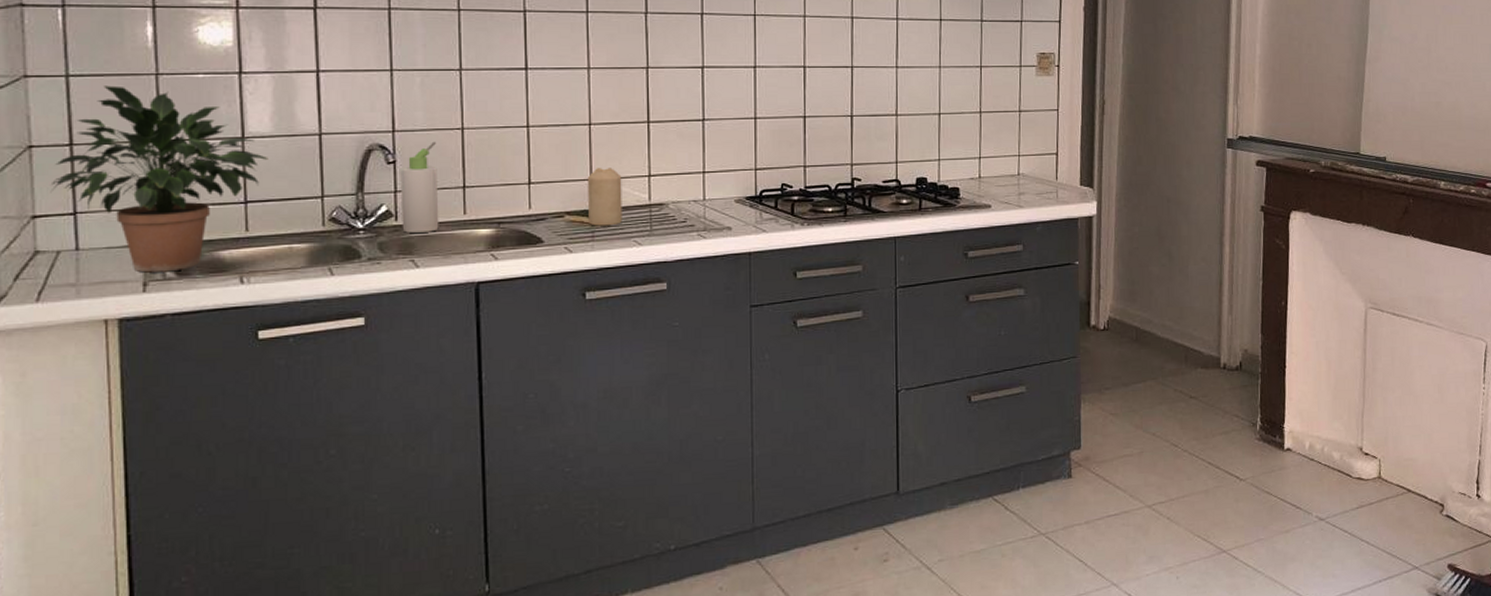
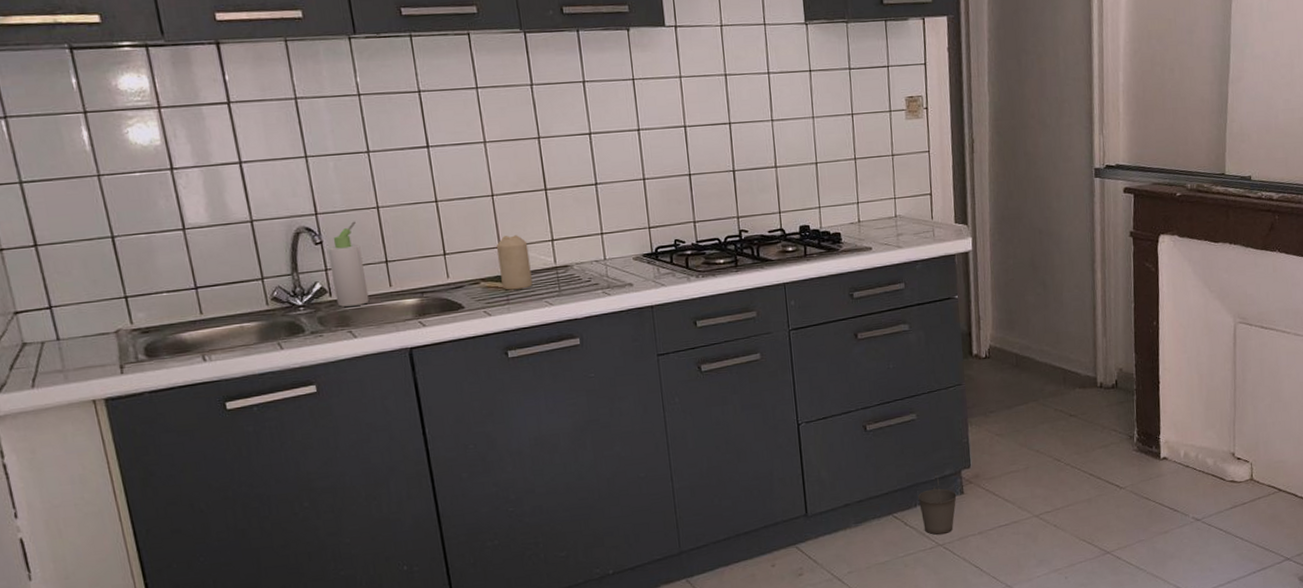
potted plant: present [50,85,269,273] -> none [25,188,210,357]
bucket: none [1021,453,1064,522] -> present [917,473,957,535]

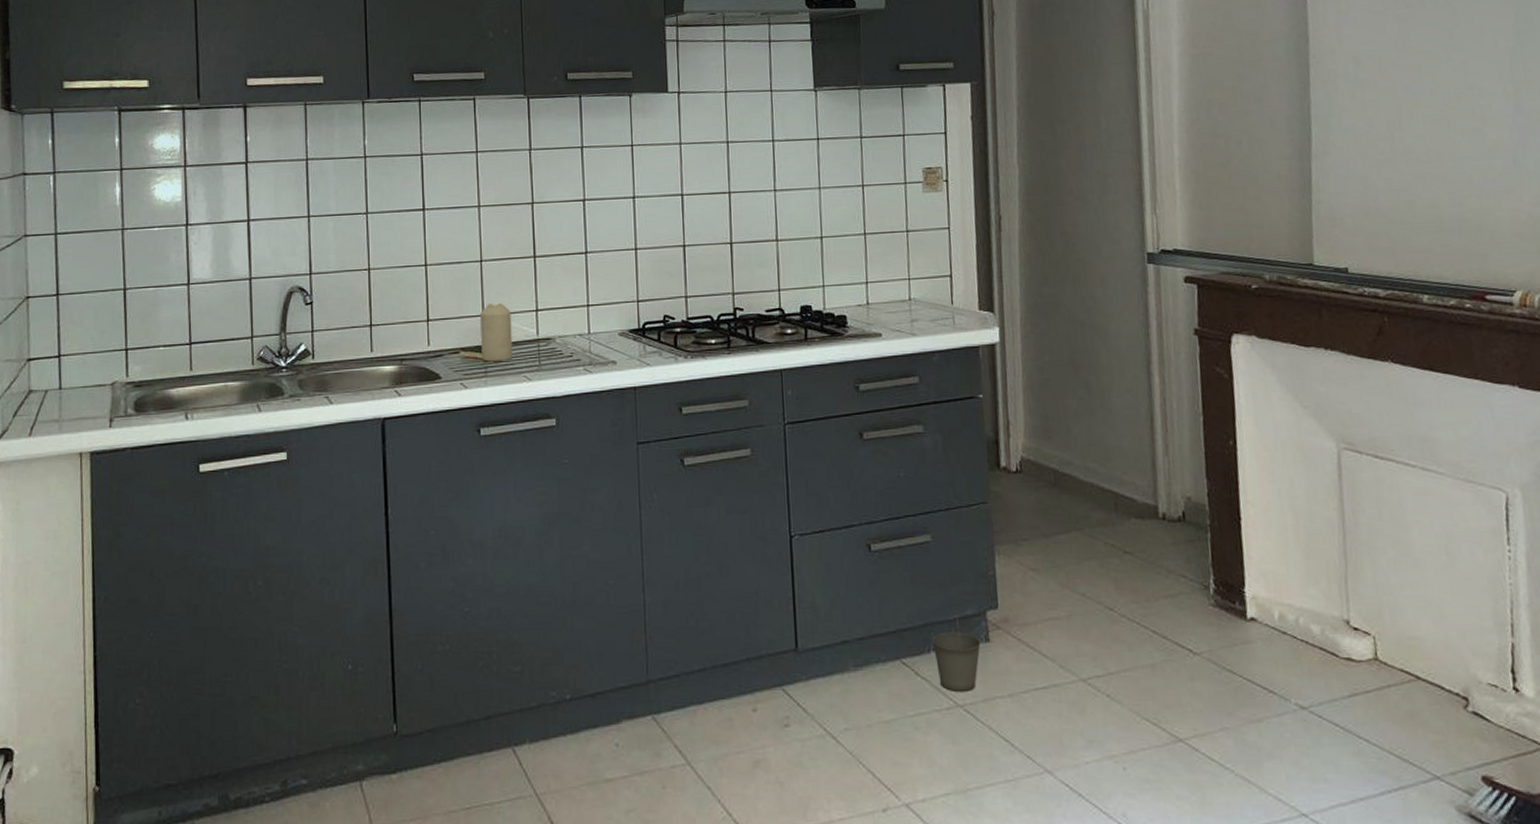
bottle: present [327,221,370,307] -> none [316,282,350,371]

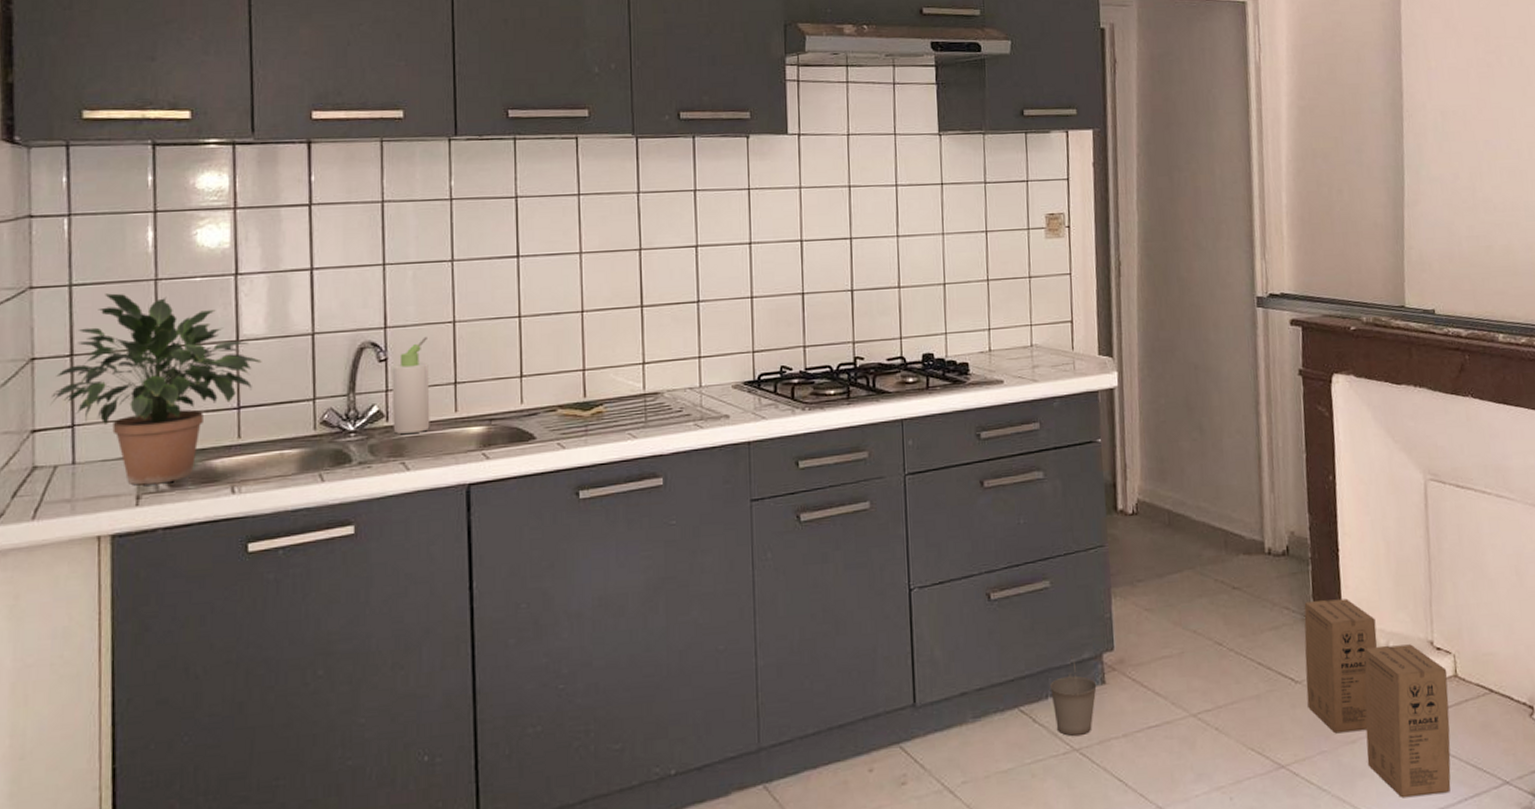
potted plant: none [41,241,209,410] -> present [50,293,262,486]
bottle: none [316,282,350,371] -> present [391,336,430,434]
candle: present [480,303,513,362] -> none [581,356,616,420]
cardboard box: none [1202,570,1372,784] -> present [1304,598,1451,798]

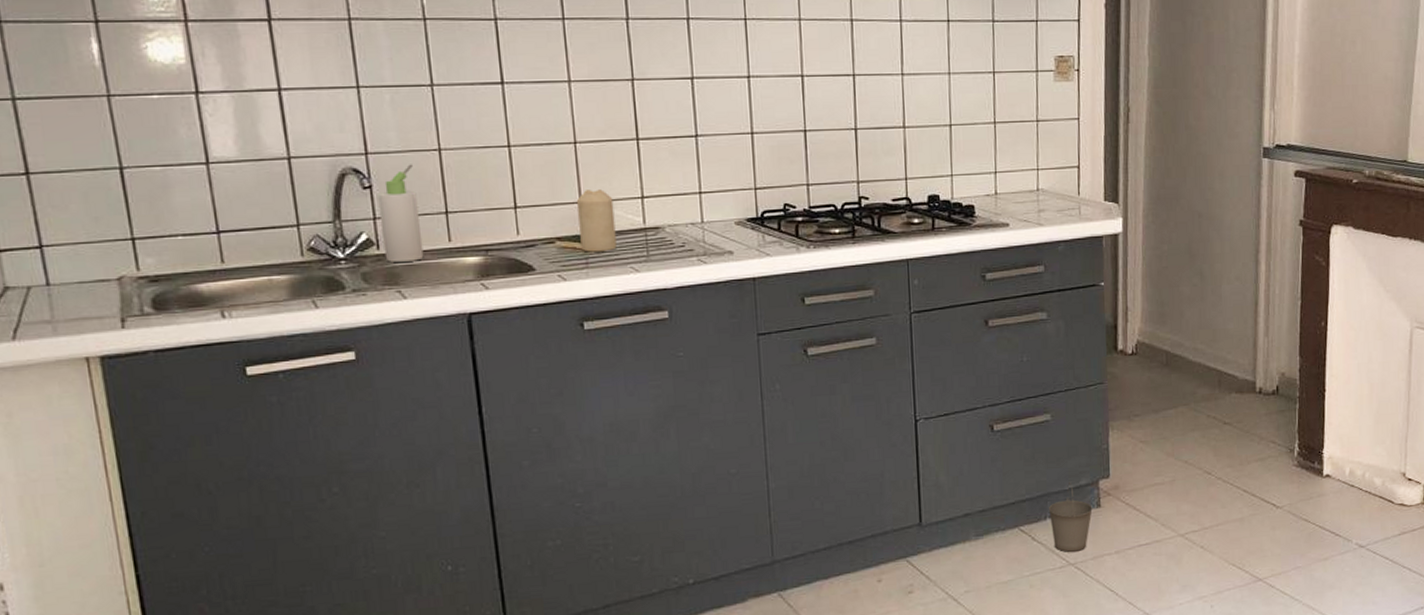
potted plant: present [50,293,262,486] -> none [12,109,237,308]
candle: none [581,356,616,420] -> present [577,189,617,252]
cardboard box: present [1304,598,1451,798] -> none [1286,434,1416,607]

